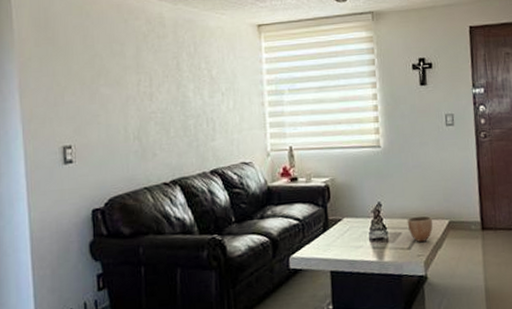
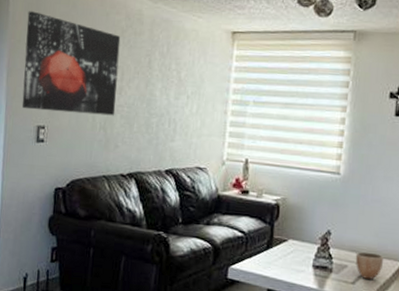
wall art: none [36,26,149,131] -> present [21,11,121,116]

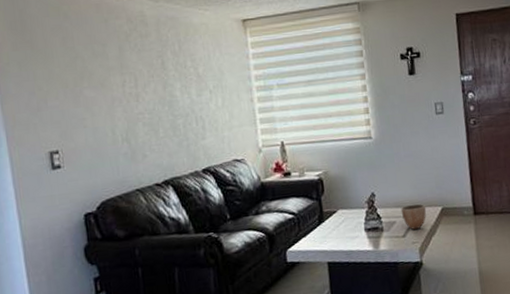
wall art: present [21,11,121,116] -> none [12,29,136,137]

